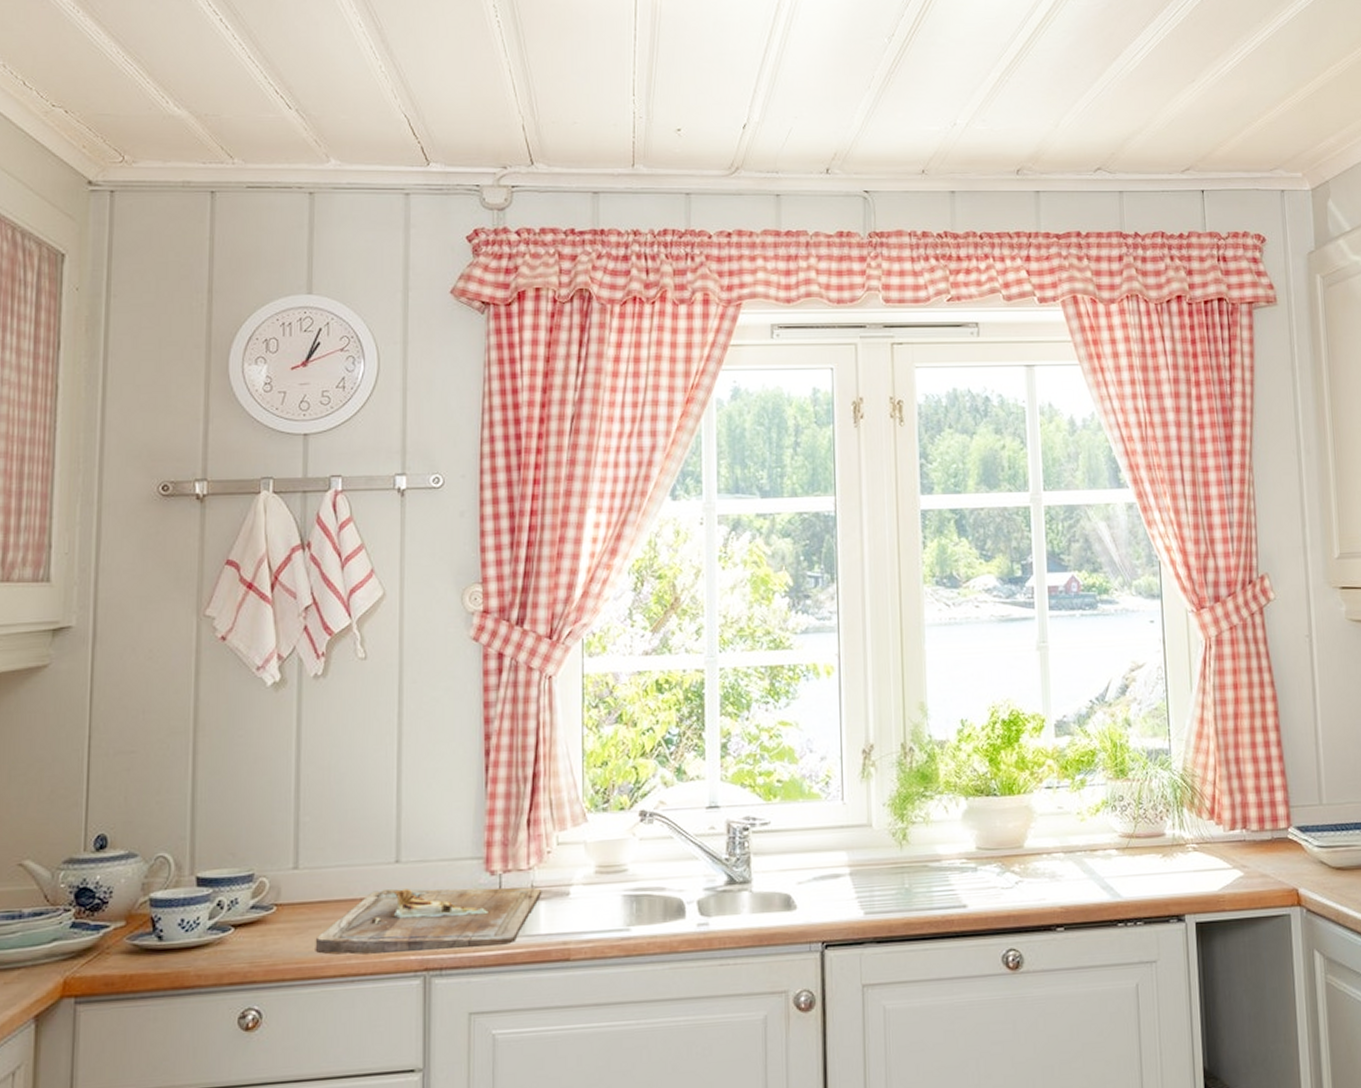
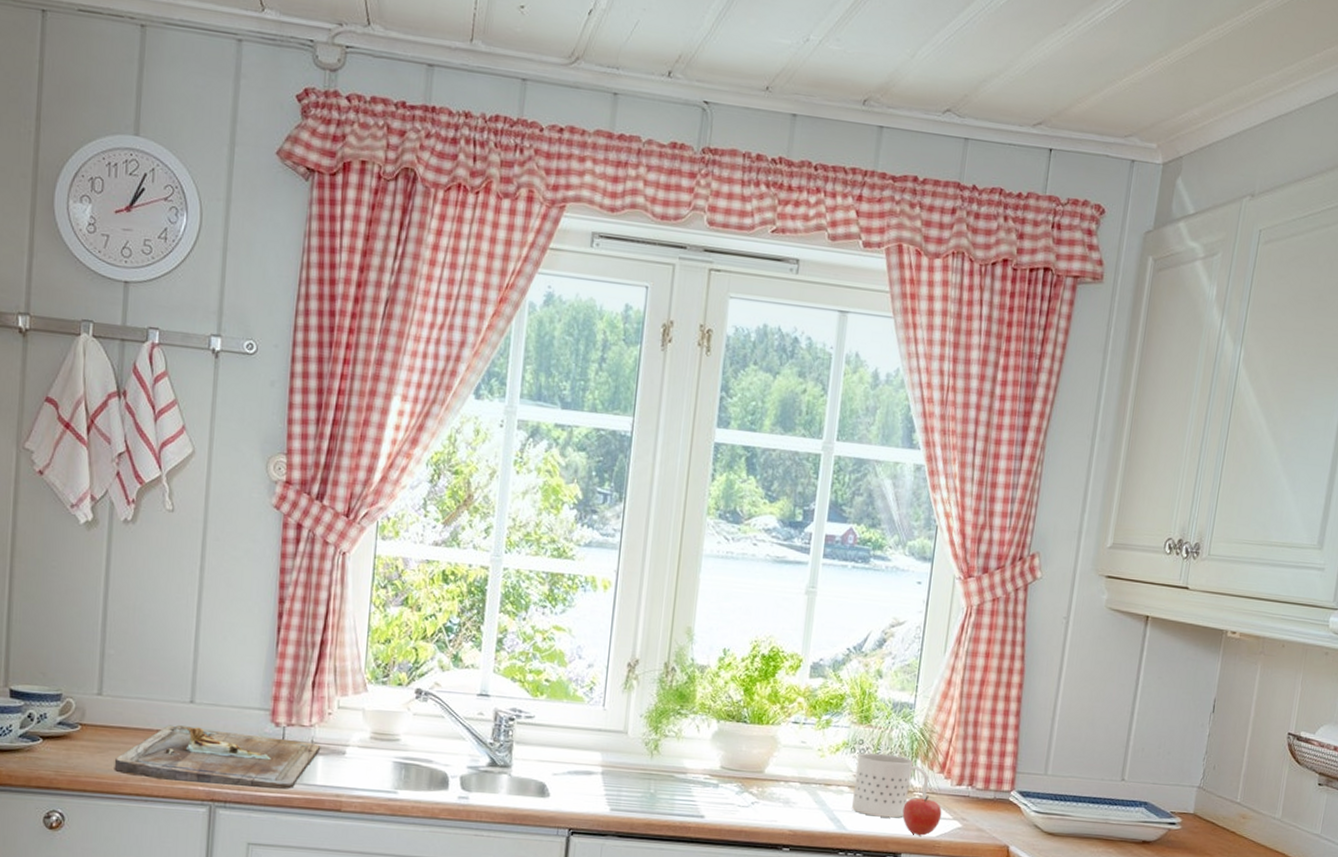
mug: none [1120,807,1200,878] -> present [852,752,929,818]
fruit: none [1178,845,1220,892] -> present [902,795,942,836]

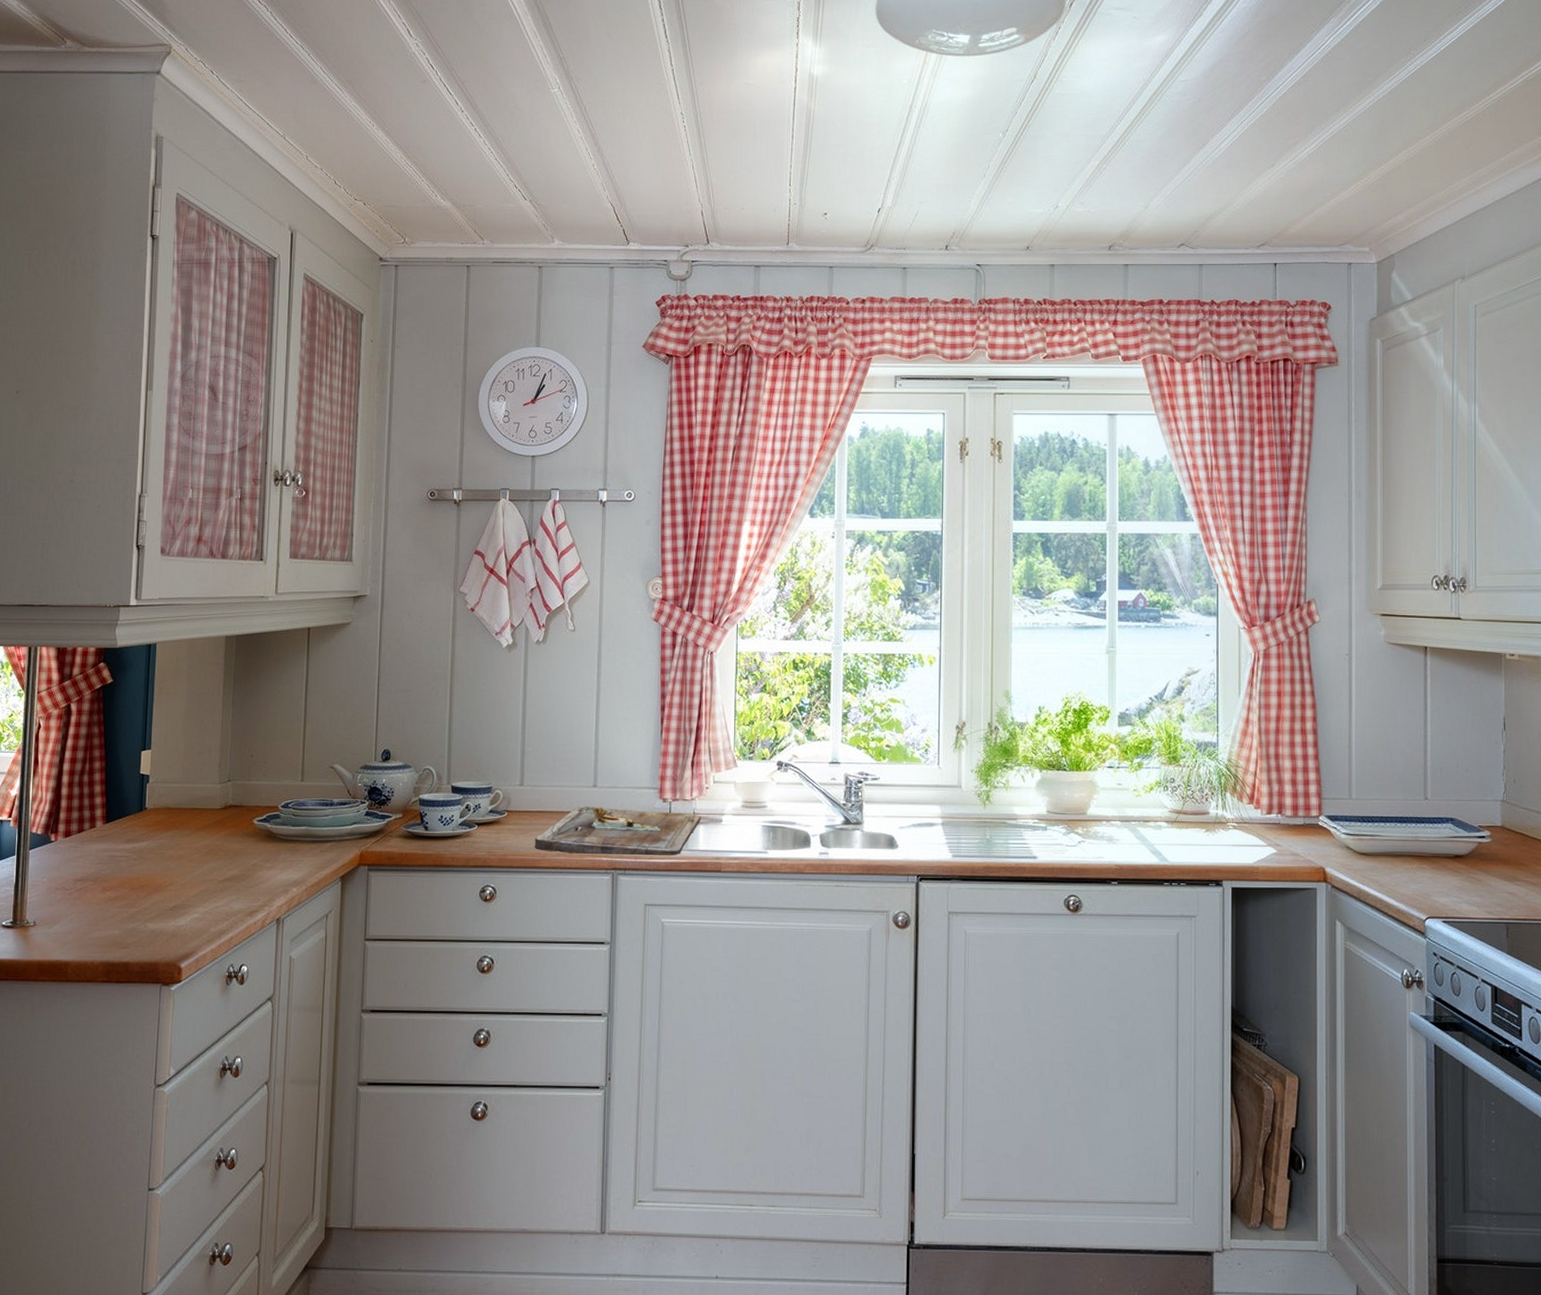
mug: present [852,752,929,818] -> none [1171,789,1239,848]
fruit: present [902,795,942,836] -> none [1219,825,1256,863]

